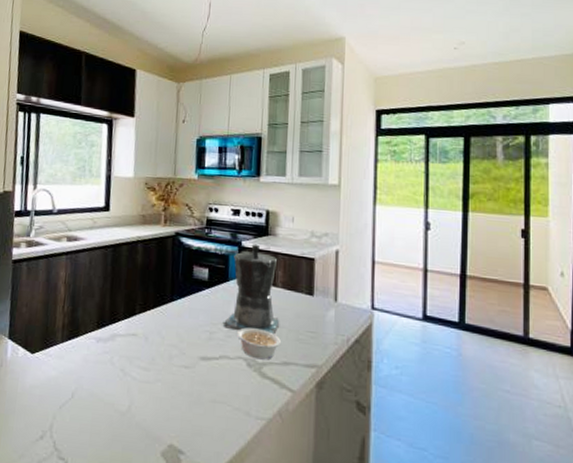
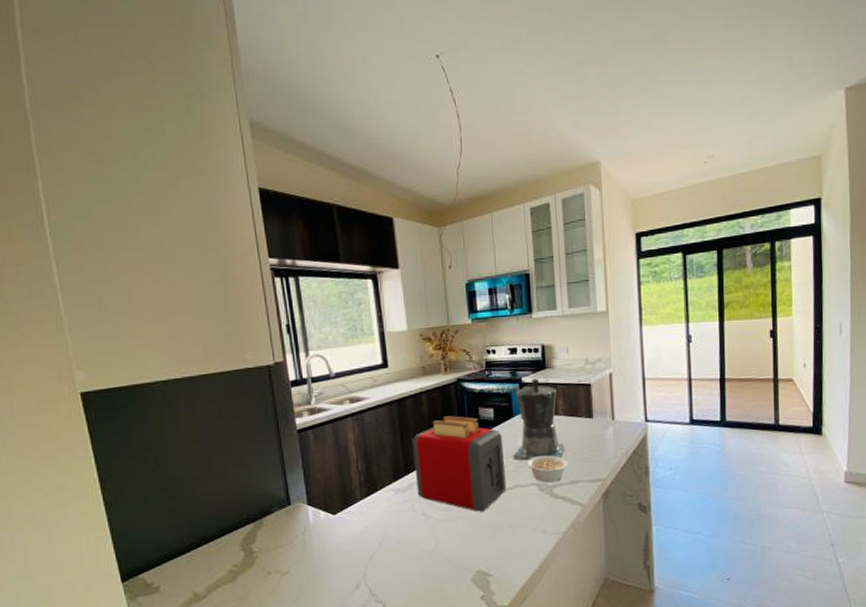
toaster: none [118,269,215,379] -> present [412,416,506,512]

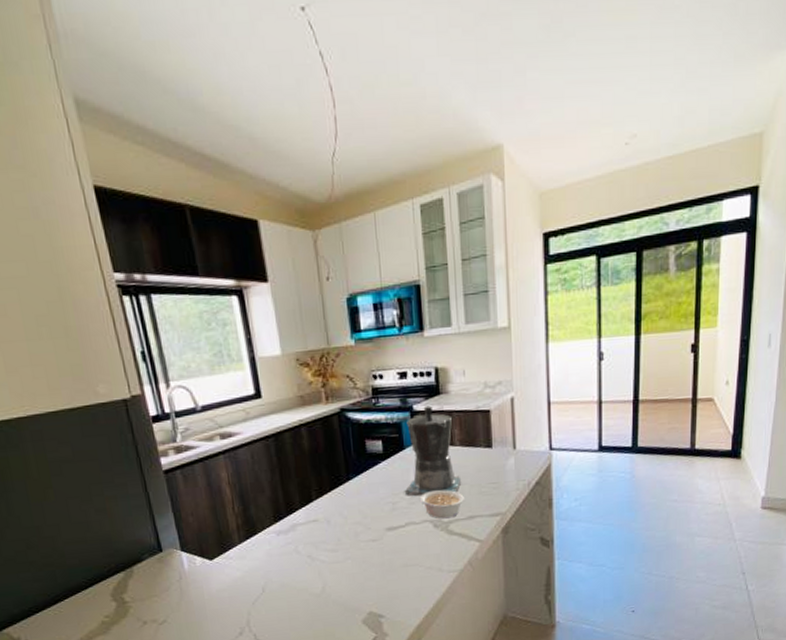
toaster: present [412,416,506,512] -> none [292,450,398,552]

